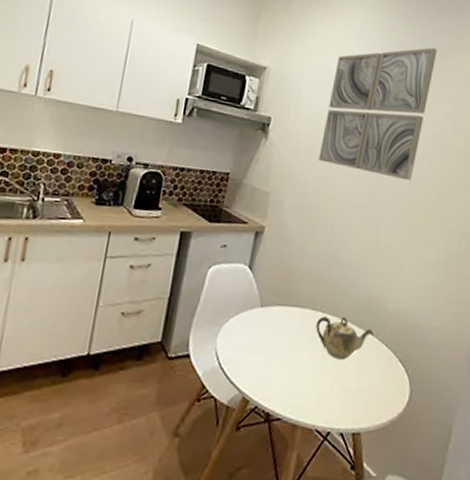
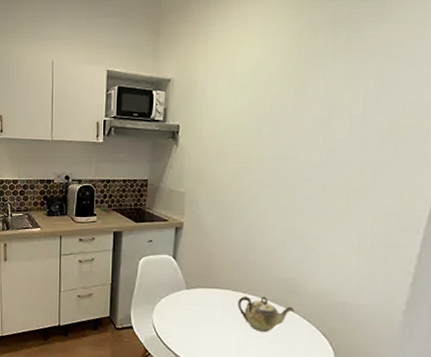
wall art: present [318,47,437,181] -> none [228,21,353,167]

